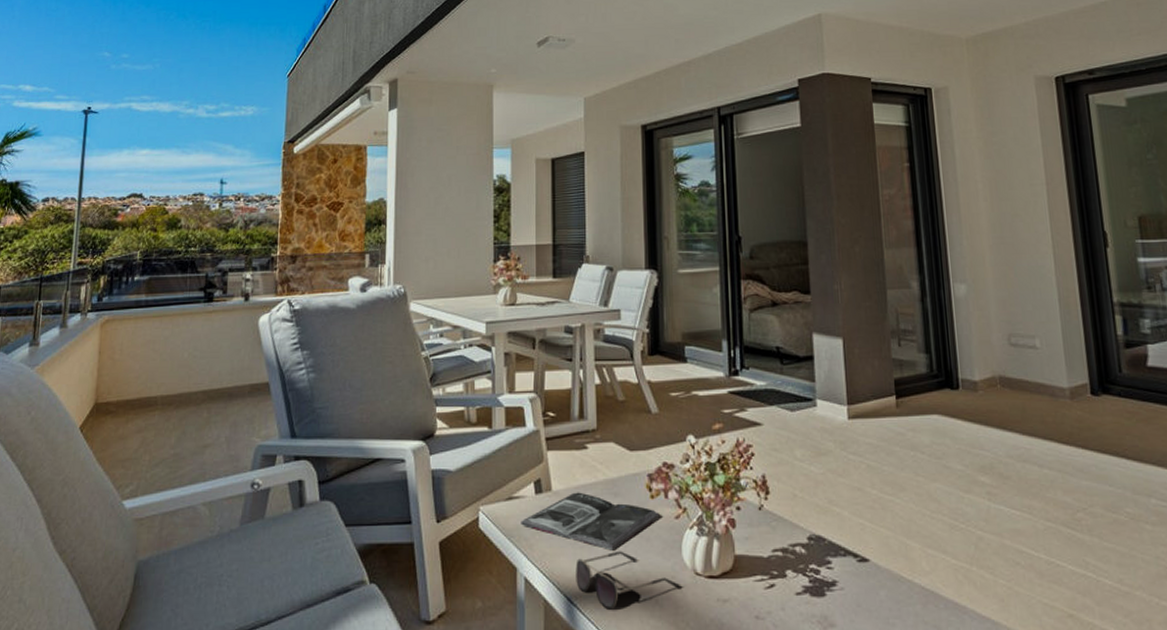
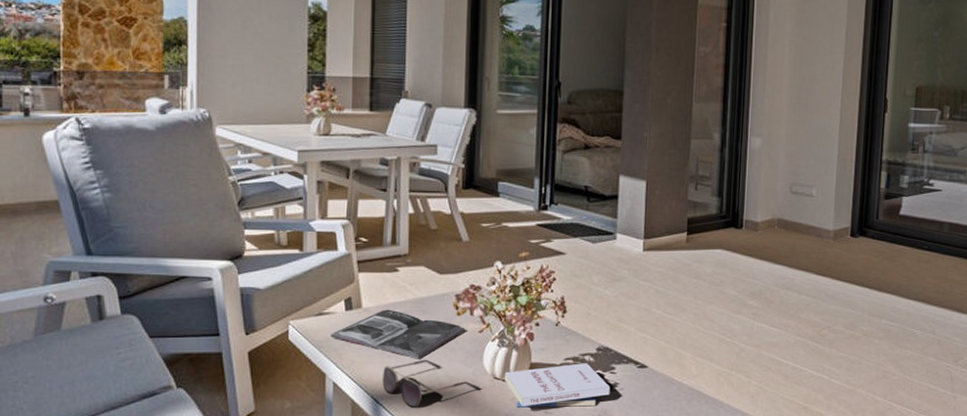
books: none [706,556,829,611] -> present [504,363,610,408]

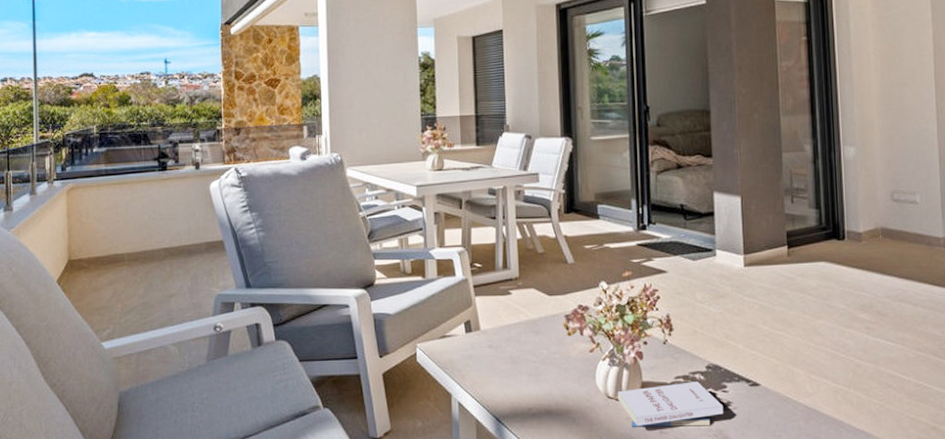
magazine: present [330,309,465,359] -> none [453,331,576,379]
sunglasses: present [382,359,481,408] -> none [503,379,595,427]

